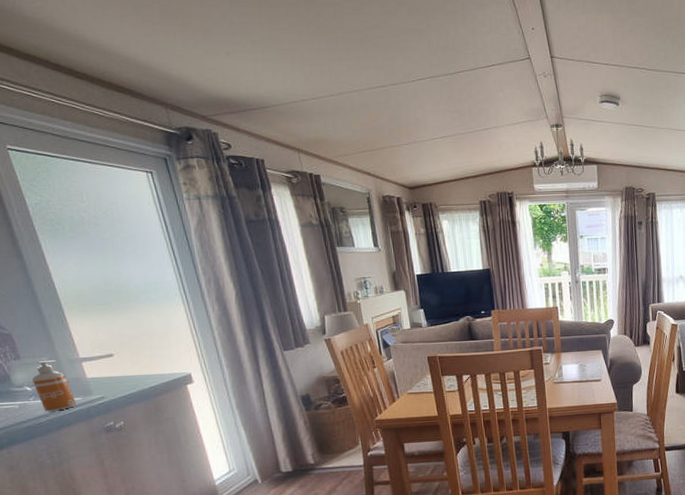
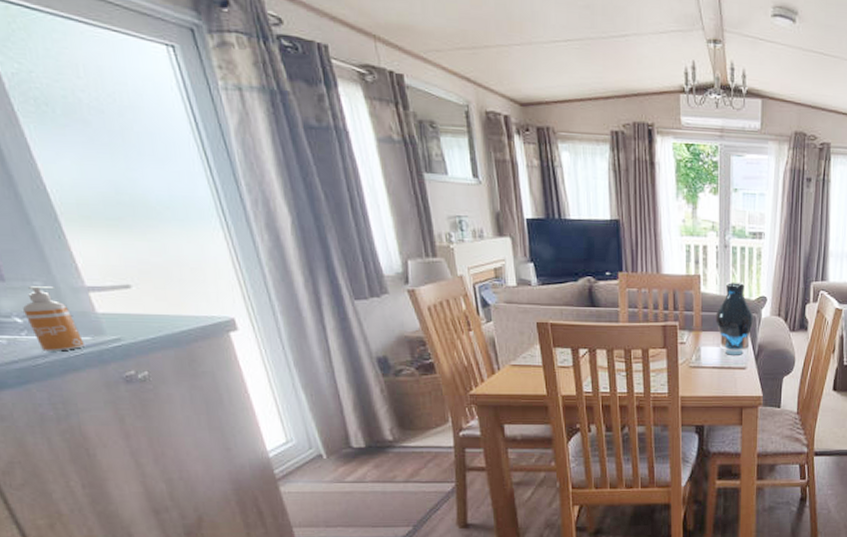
vase: none [572,310,605,370] -> present [716,282,754,355]

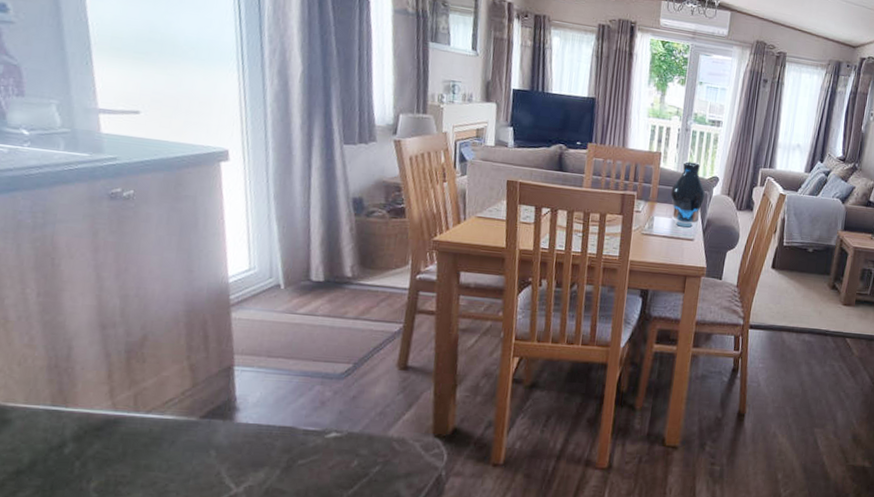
soap dispenser: present [23,286,84,352] -> none [32,103,81,165]

